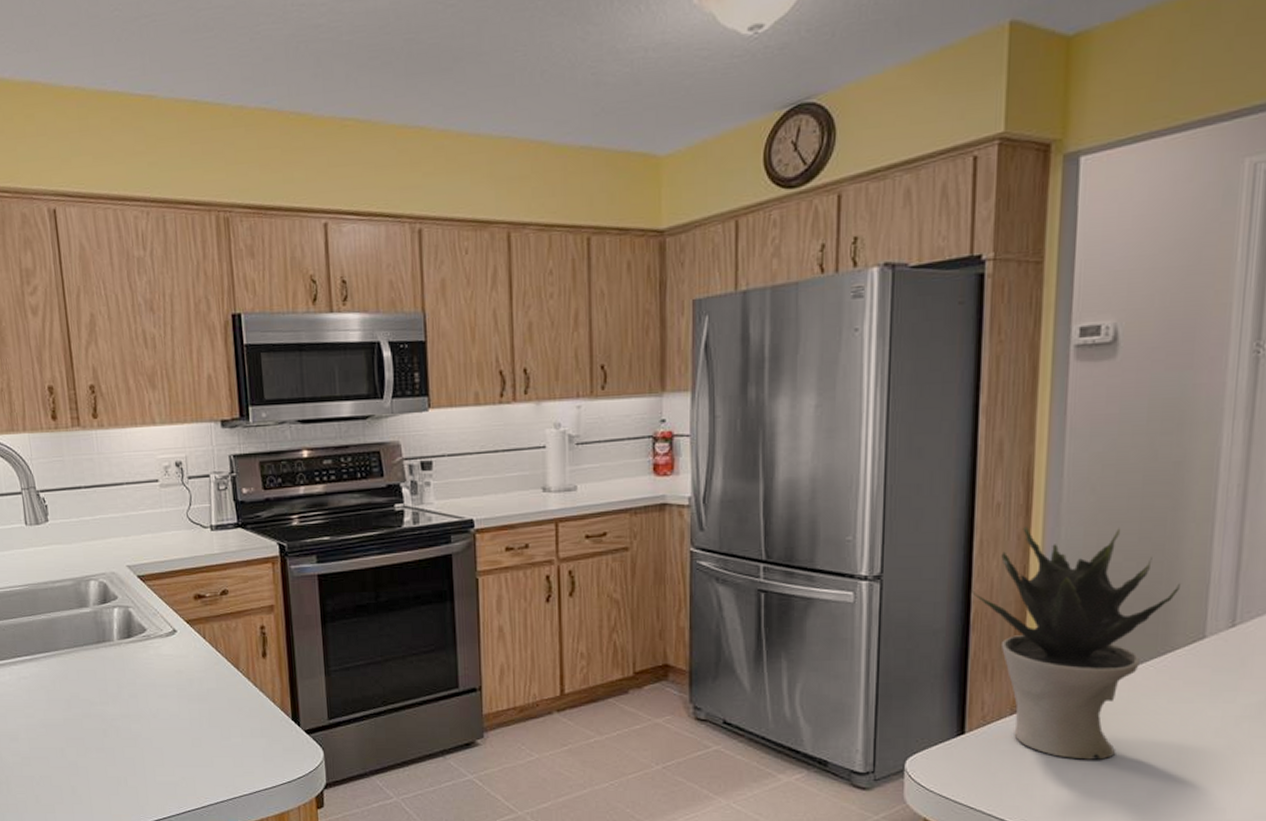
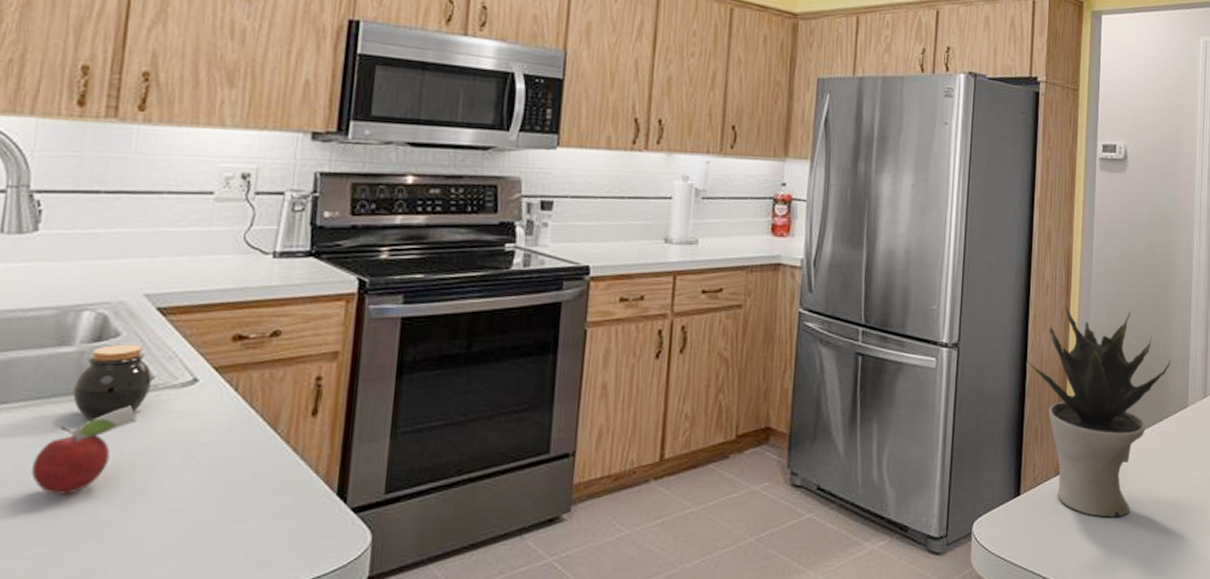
fruit: none [82,651,142,716] -> present [32,406,137,495]
jar: none [95,604,146,662] -> present [72,344,153,419]

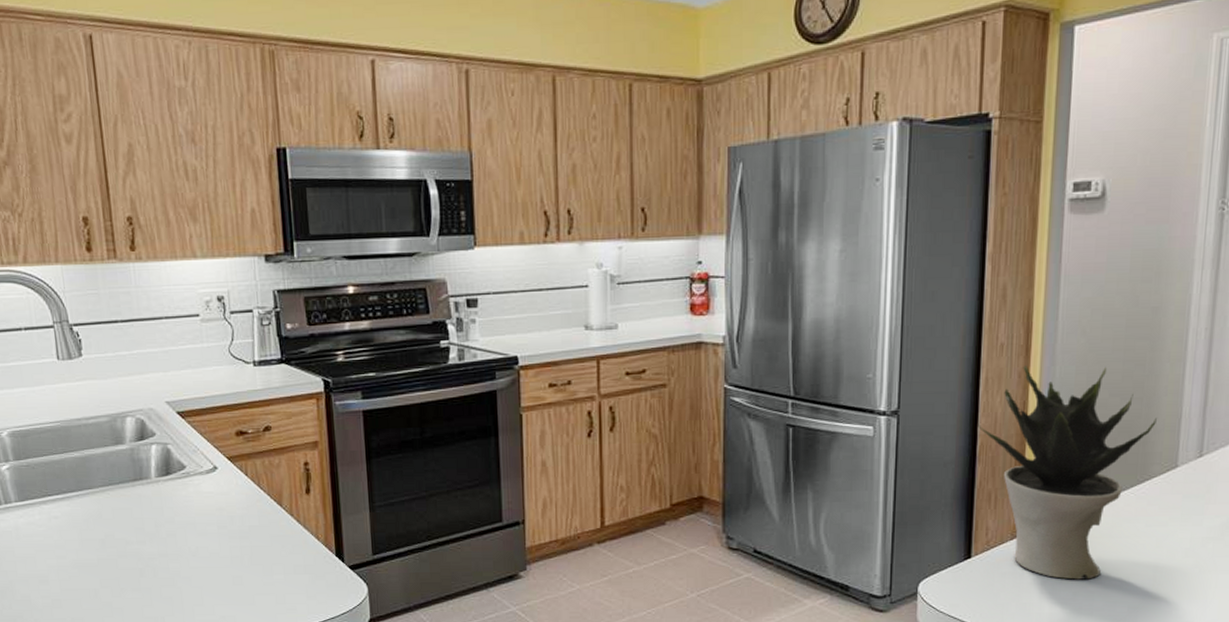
fruit: present [32,406,137,495] -> none [118,489,181,555]
jar: present [72,344,153,419] -> none [132,441,186,500]

